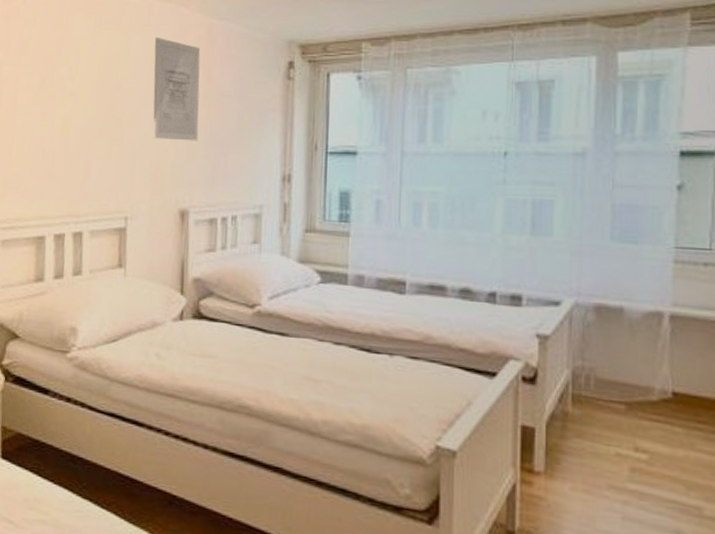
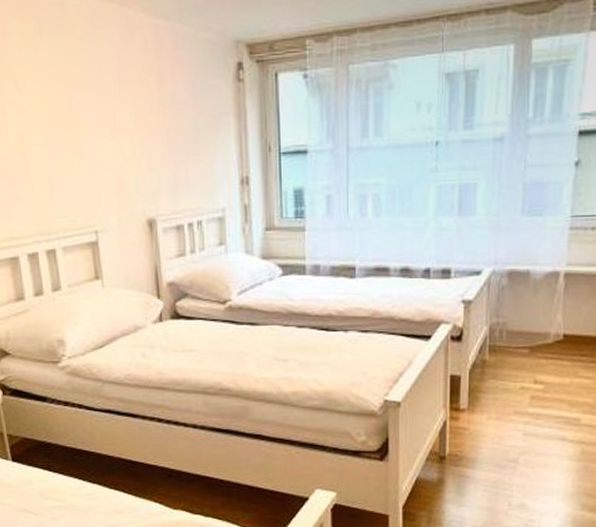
wall art: present [153,38,201,141] -> none [101,42,157,151]

